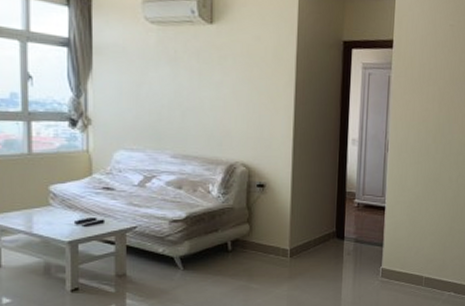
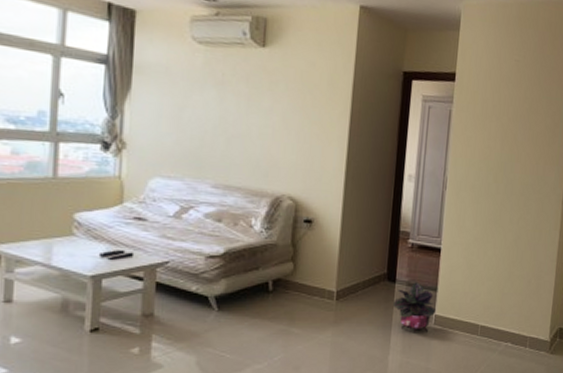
potted plant: none [343,239,382,285] -> present [394,282,435,332]

